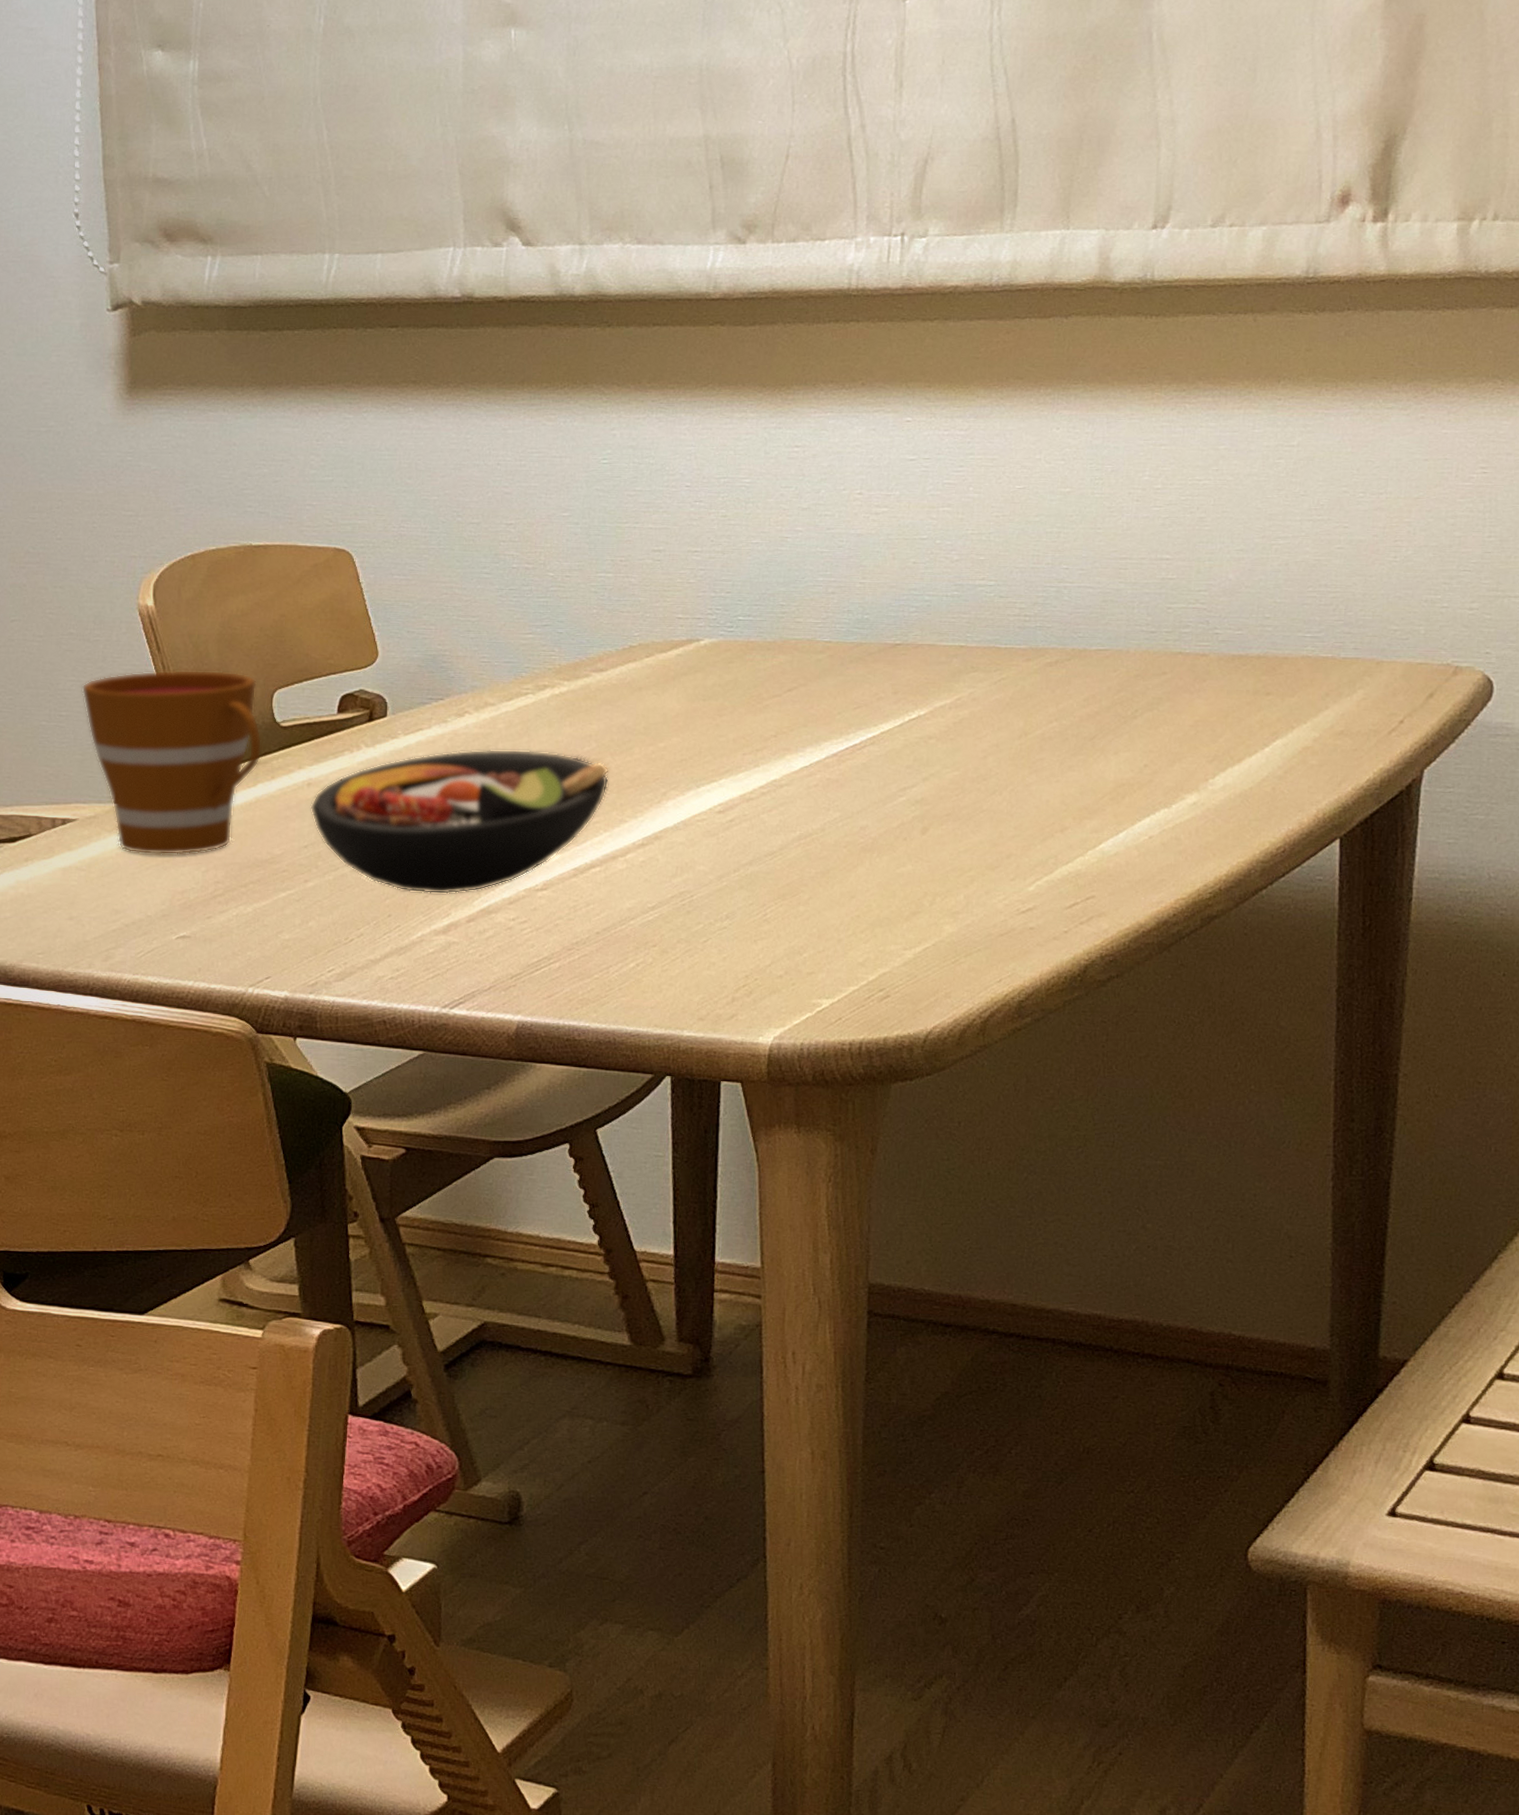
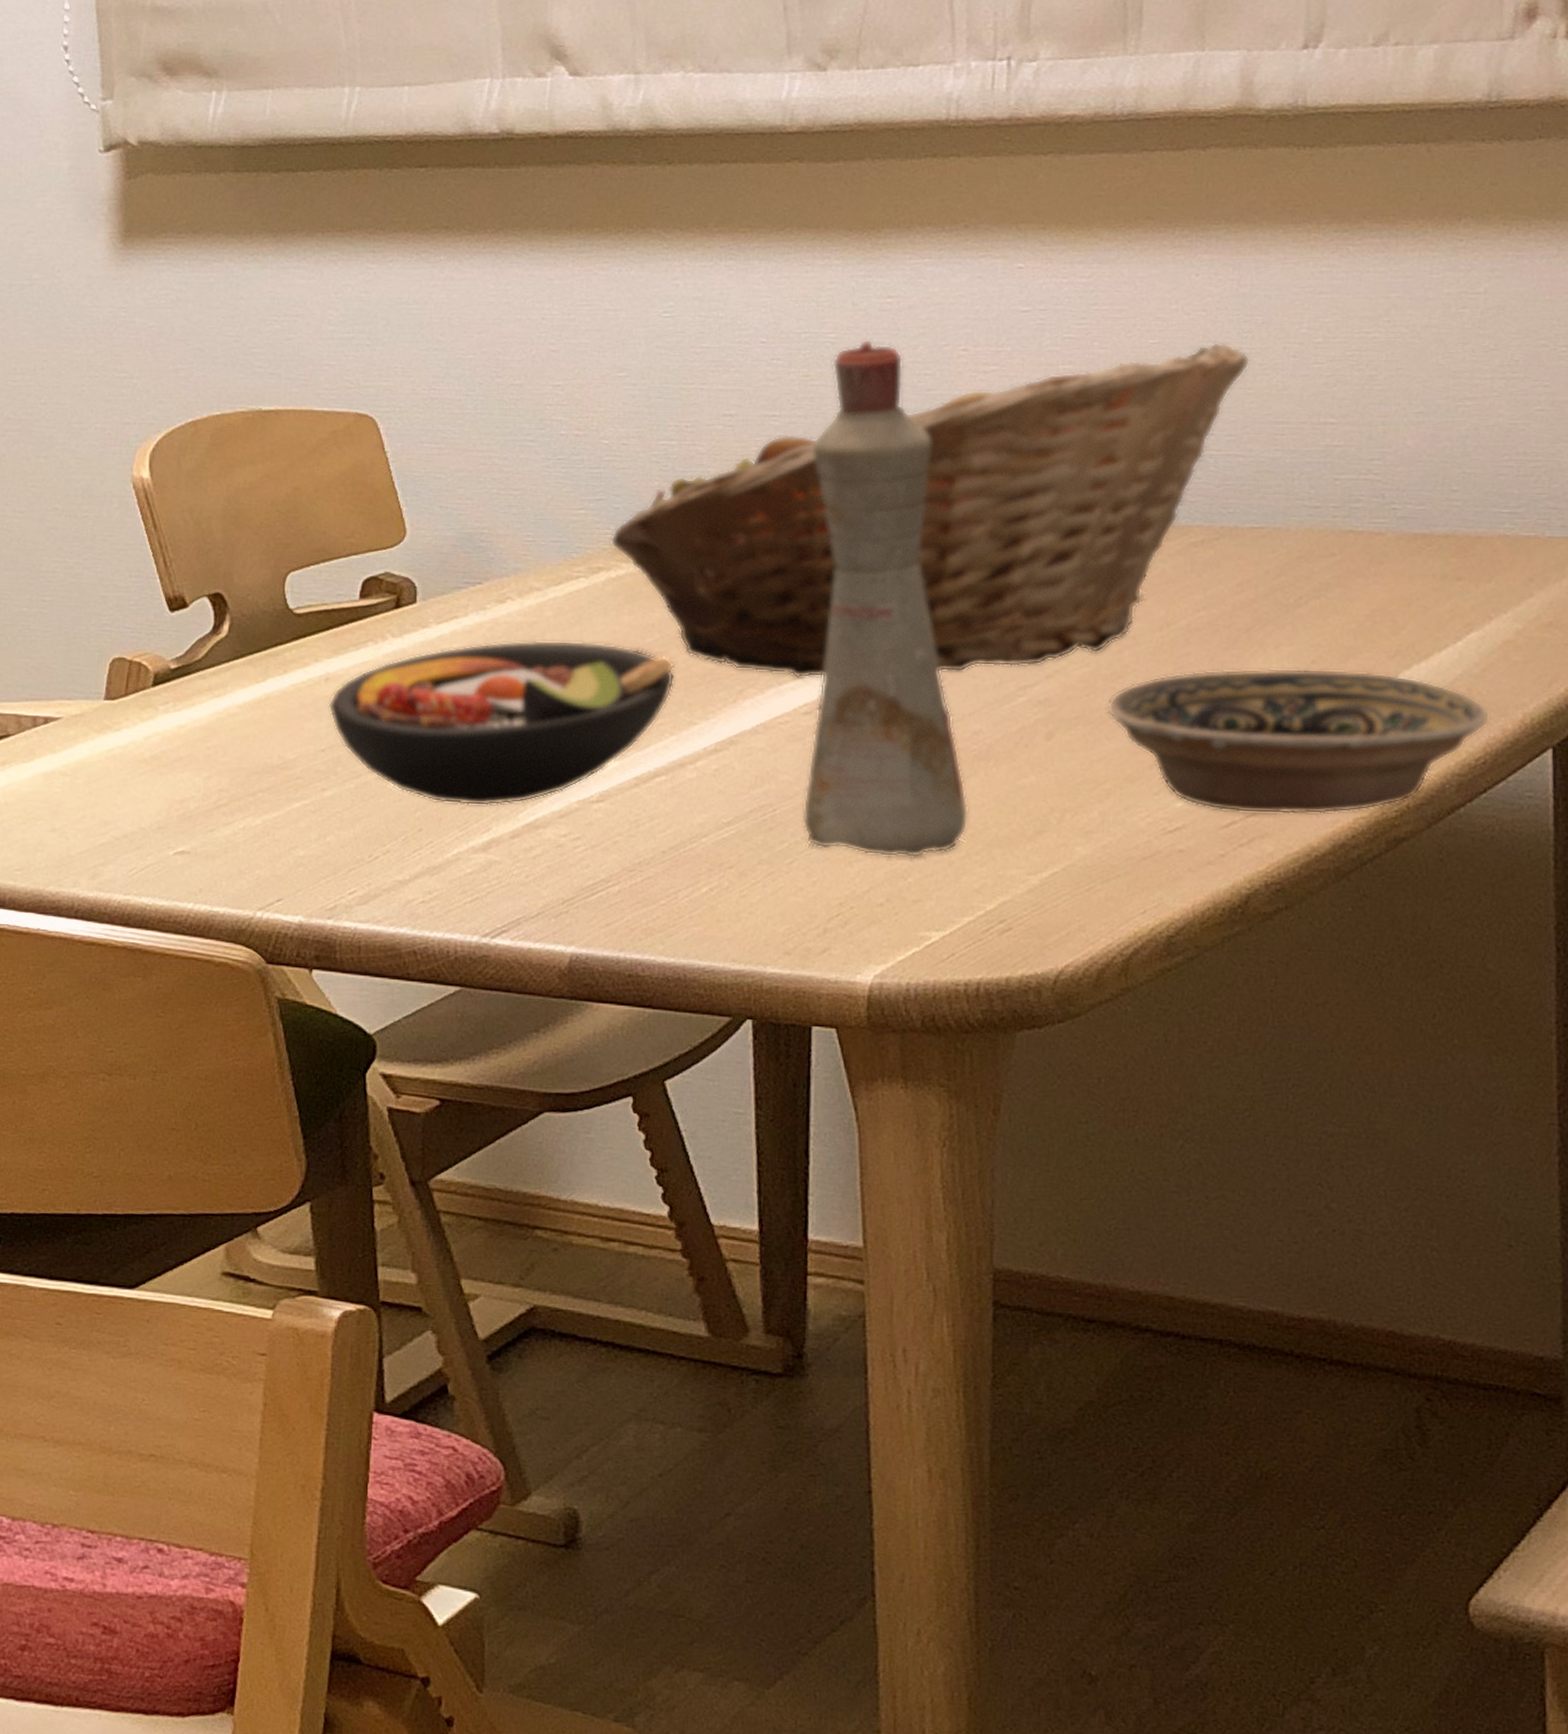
cup: present [81,669,262,855] -> none [67,549,273,759]
fruit basket: none [554,488,1101,782] -> present [610,343,1251,678]
bottle: none [715,484,856,937] -> present [802,339,969,858]
bowl: none [972,770,1290,897] -> present [1106,667,1490,815]

